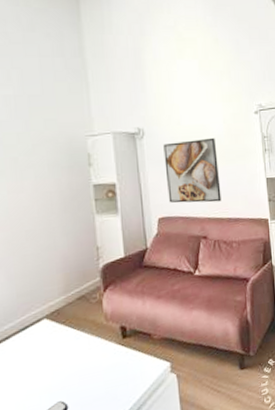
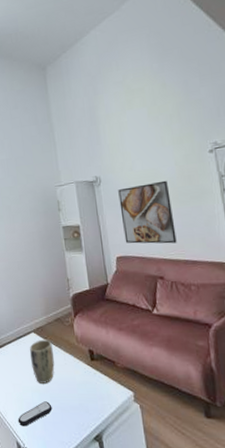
plant pot: none [39,324,75,382] -> present [30,339,55,383]

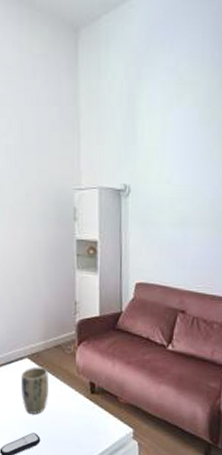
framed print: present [118,180,177,244] -> none [148,201,209,275]

